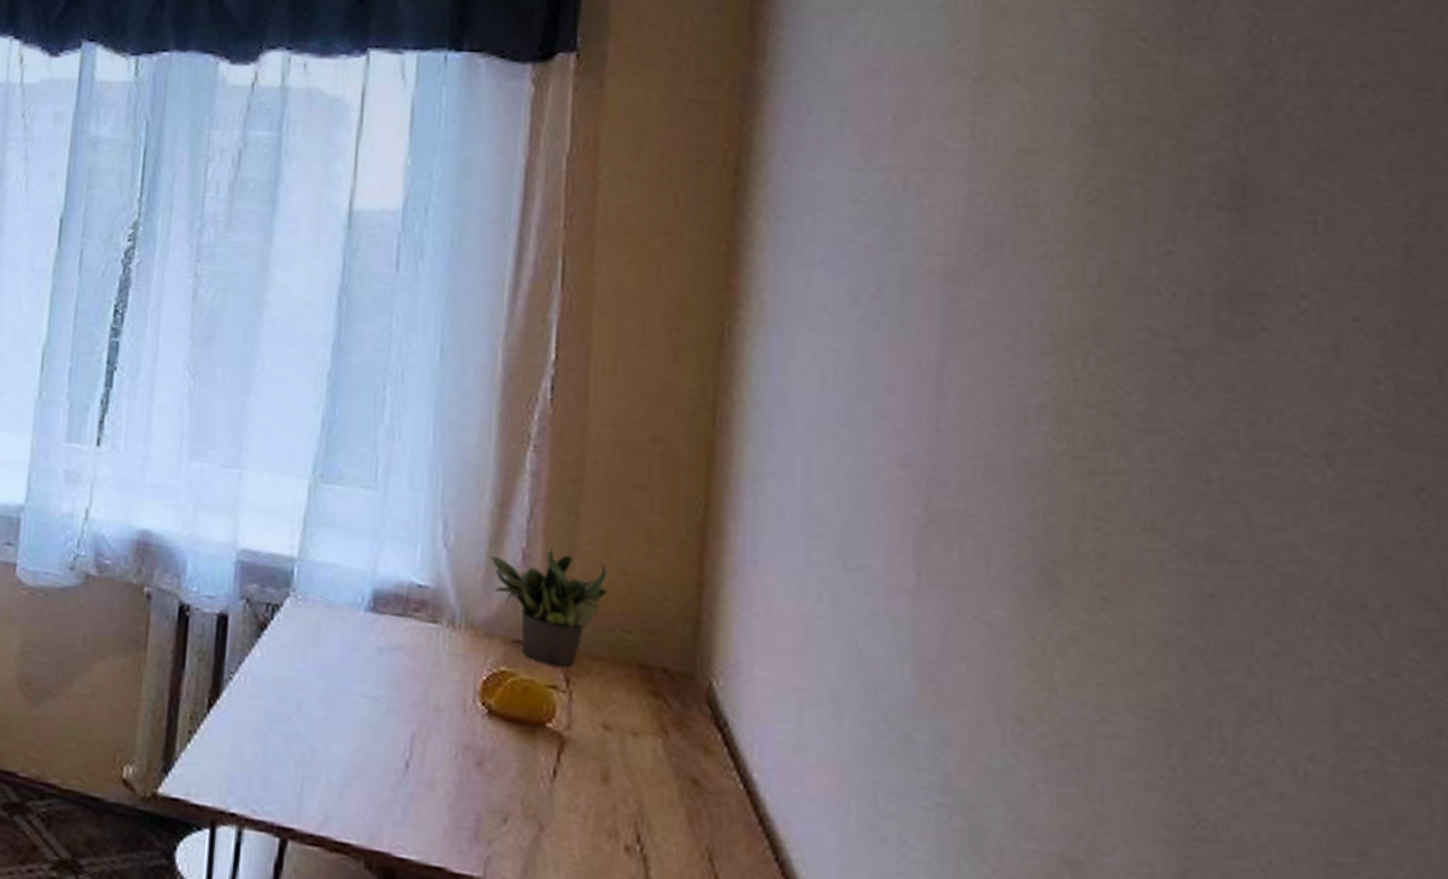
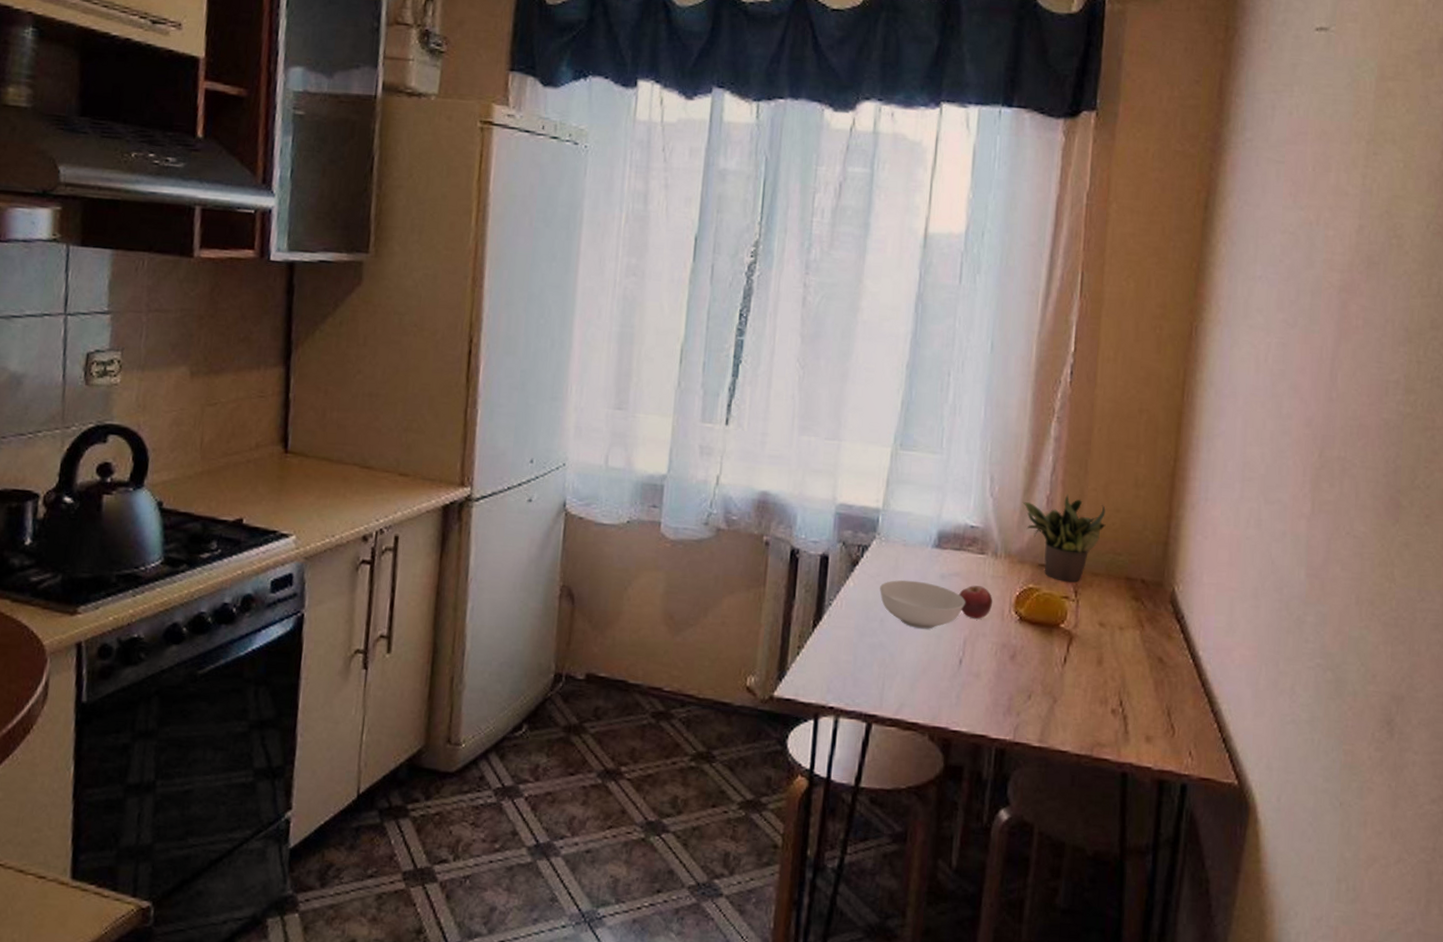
bowl: none [294,651,412,719] -> present [879,580,965,629]
fruit: none [403,663,451,709] -> present [959,585,993,619]

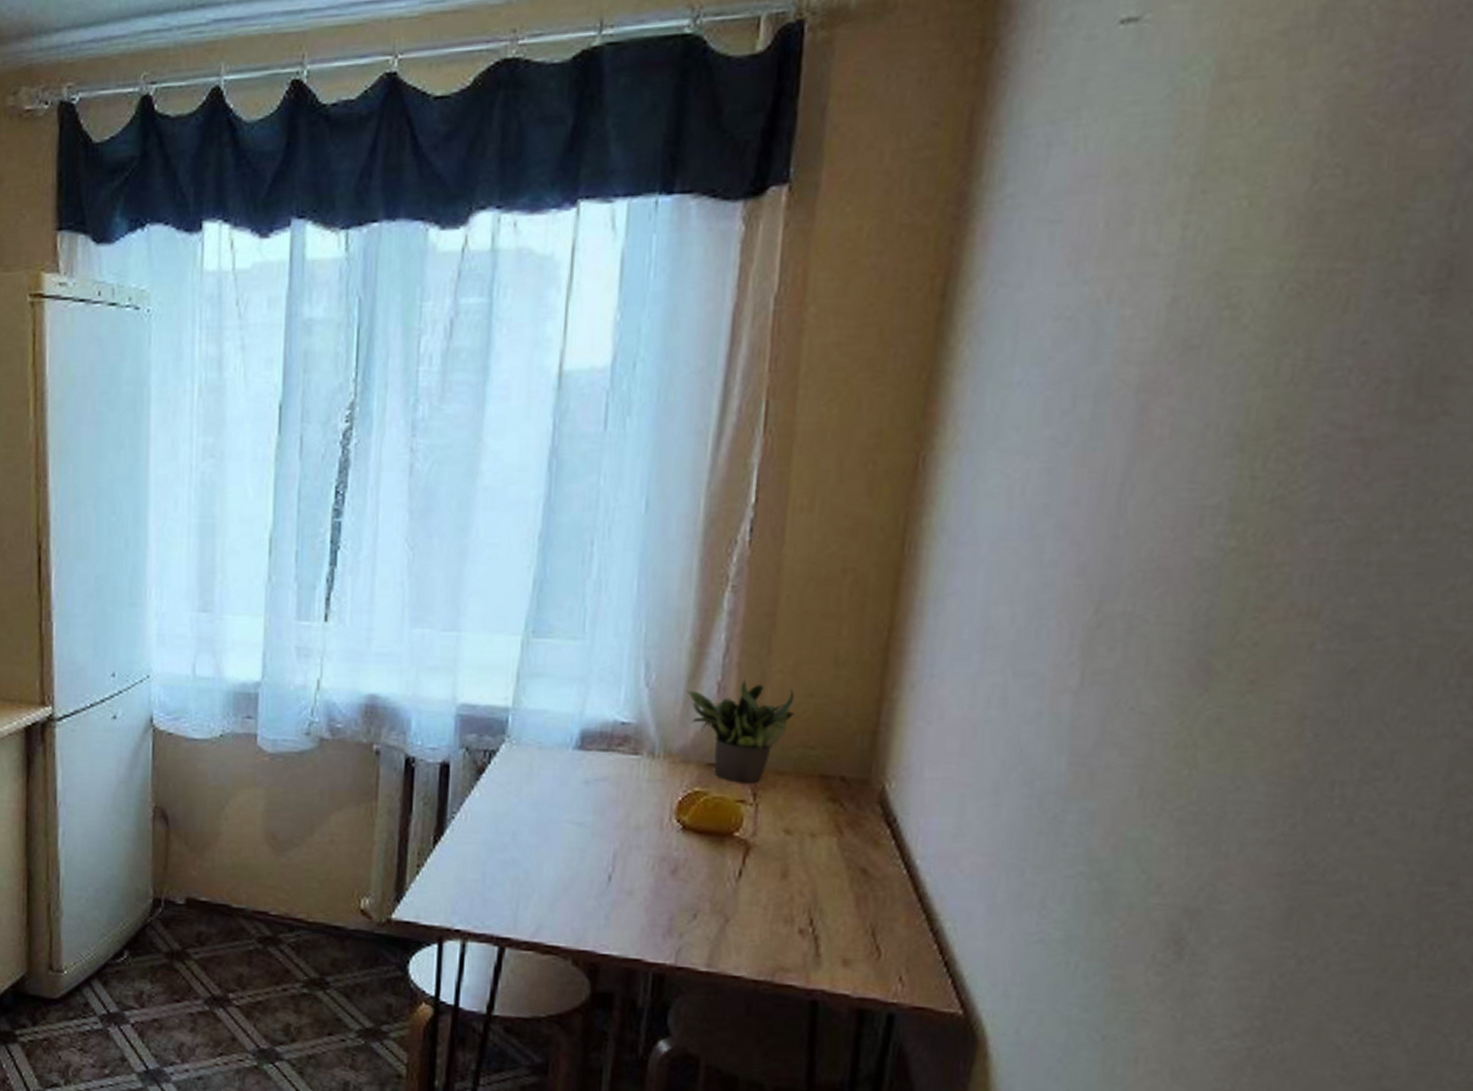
bowl: present [879,580,965,629] -> none [510,787,615,842]
fruit: present [959,585,993,619] -> none [607,791,650,829]

